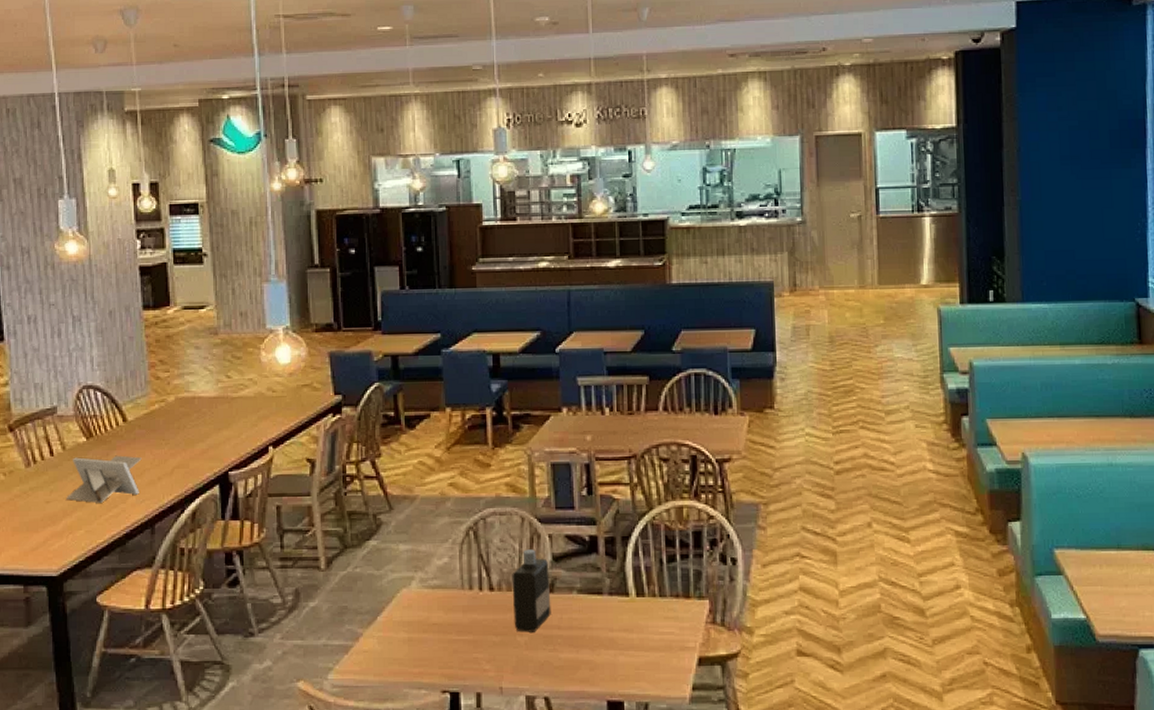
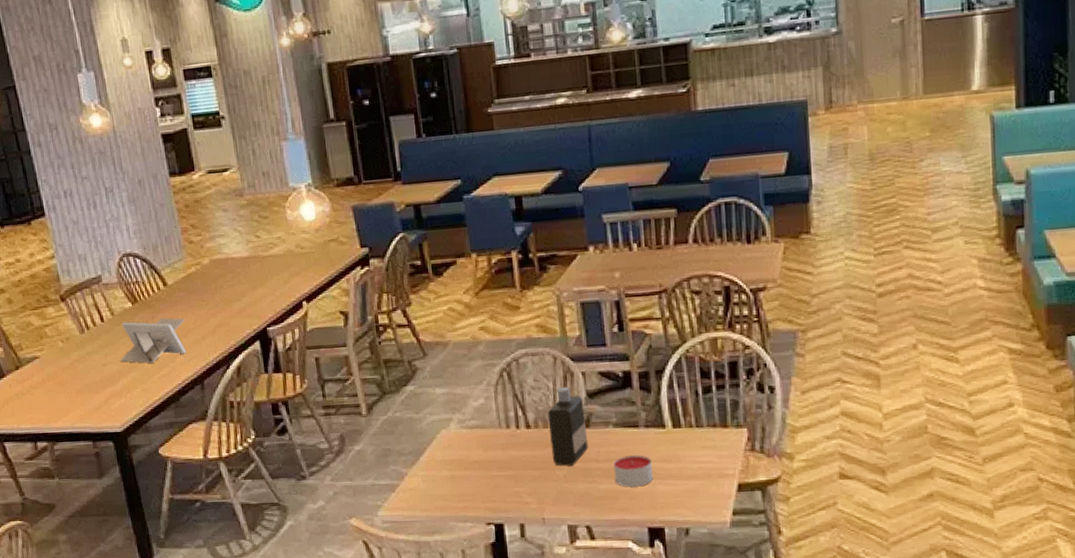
candle: none [576,623,615,657] -> present [613,455,654,487]

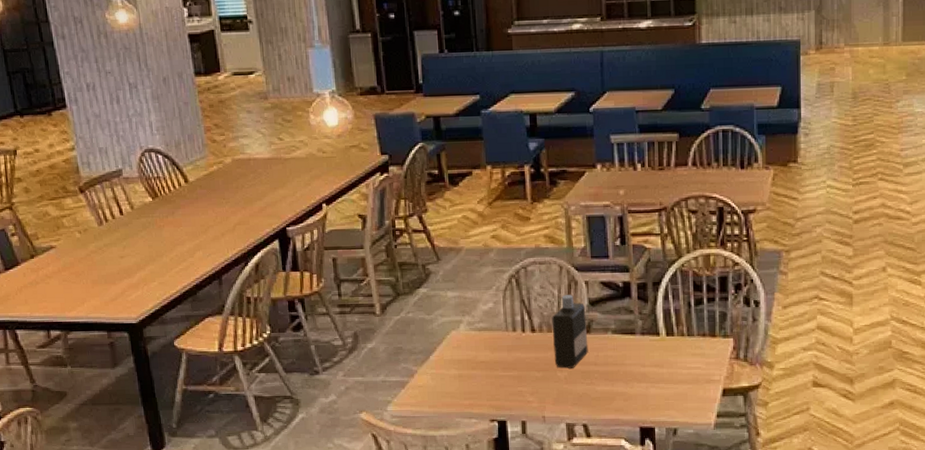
architectural model: present [120,317,186,364] -> none [138,213,205,257]
candle: present [613,455,654,487] -> none [611,360,647,390]

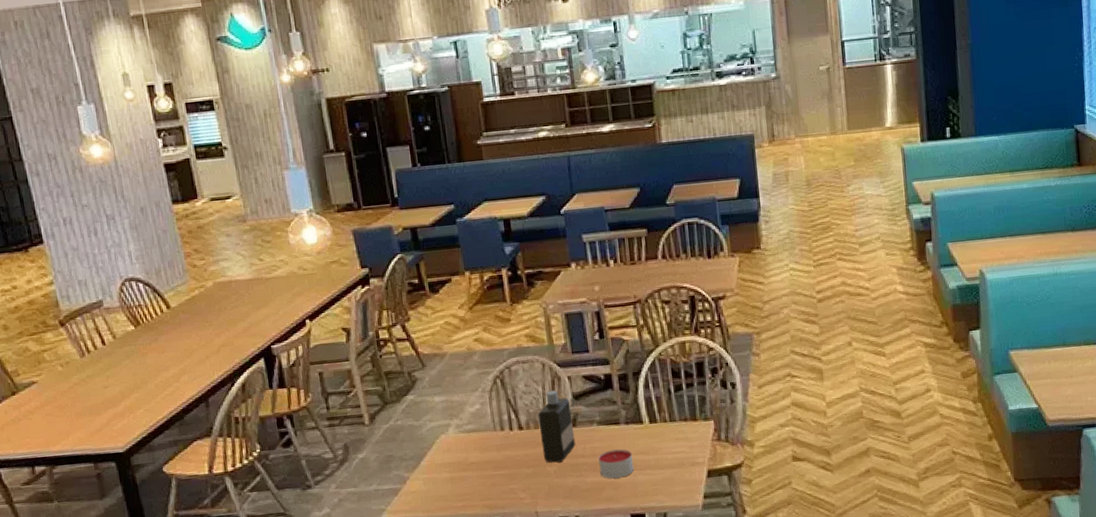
candle: none [611,360,647,390] -> present [598,449,634,479]

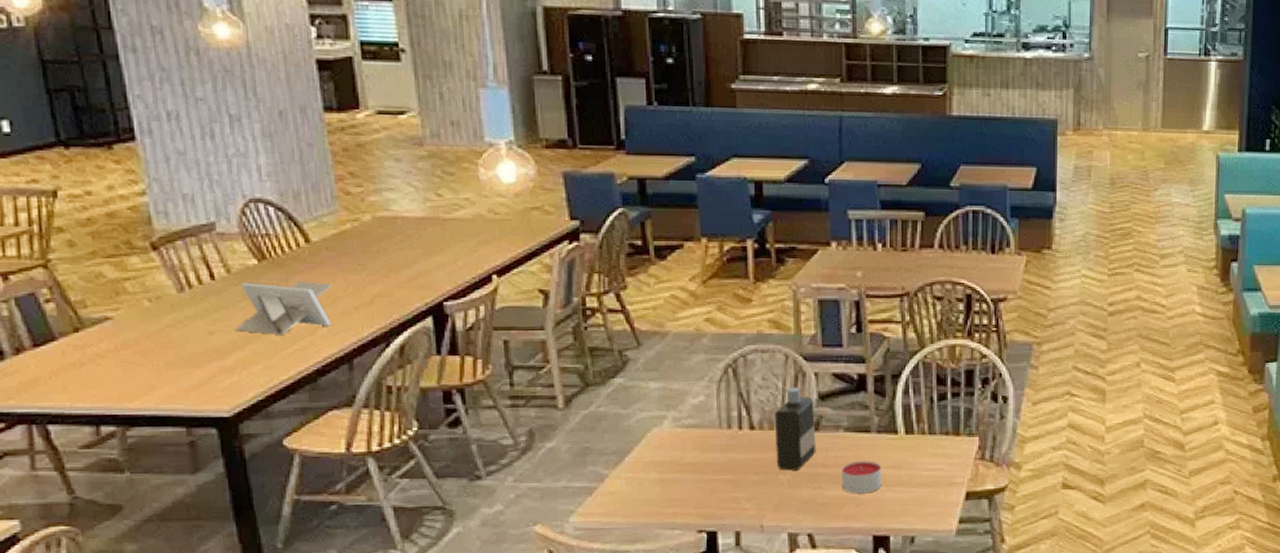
architectural model: none [123,339,191,384] -> present [236,281,332,335]

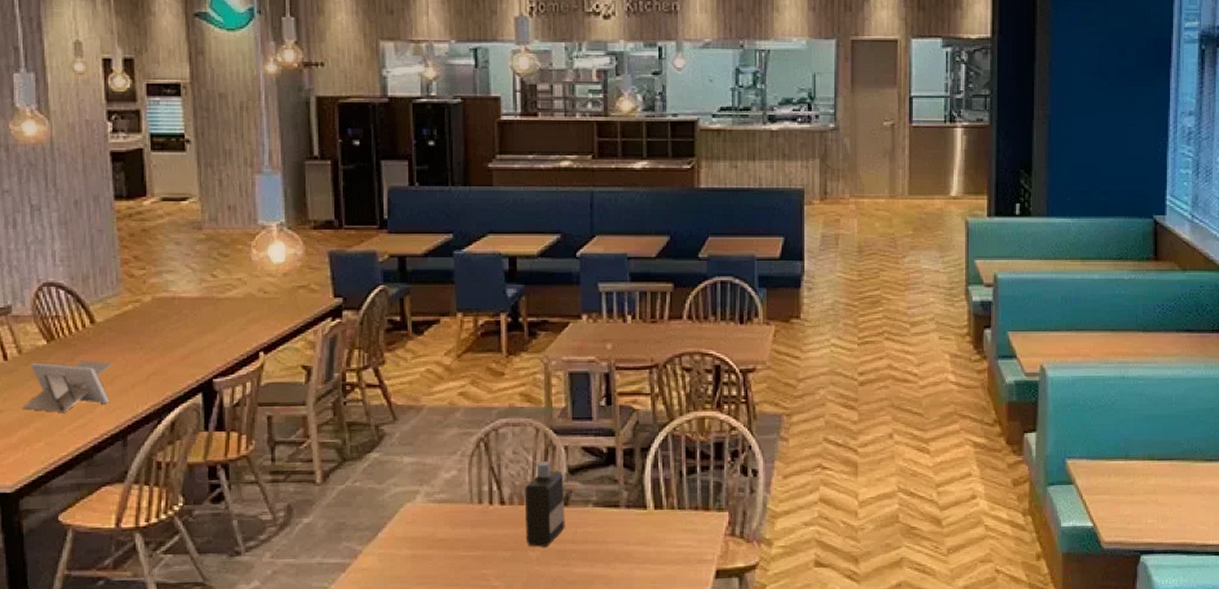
candle: present [842,461,882,494] -> none [590,537,631,571]

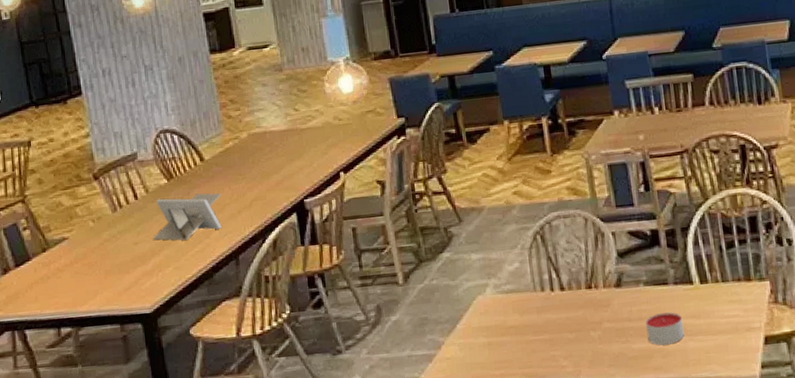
bottle: present [524,461,565,547] -> none [580,247,621,327]
candle: none [590,537,631,571] -> present [645,312,685,346]

